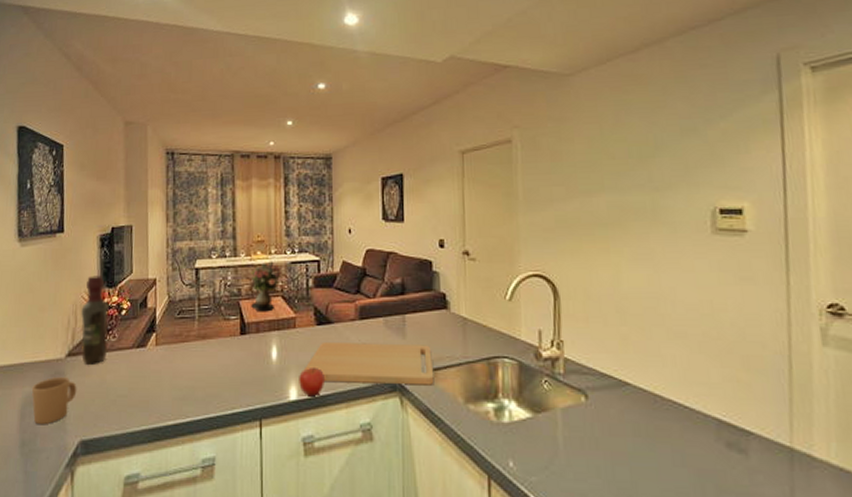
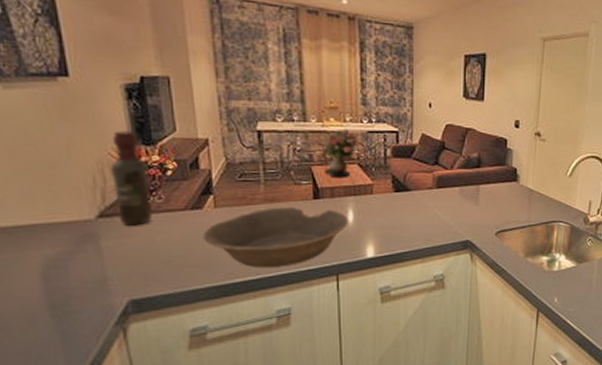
mug: present [32,376,77,425] -> none [55,238,118,287]
bowl: none [143,344,272,409] -> present [202,207,349,267]
fruit: present [299,366,326,397] -> none [376,228,403,254]
cutting board: present [303,341,435,386] -> none [380,207,501,244]

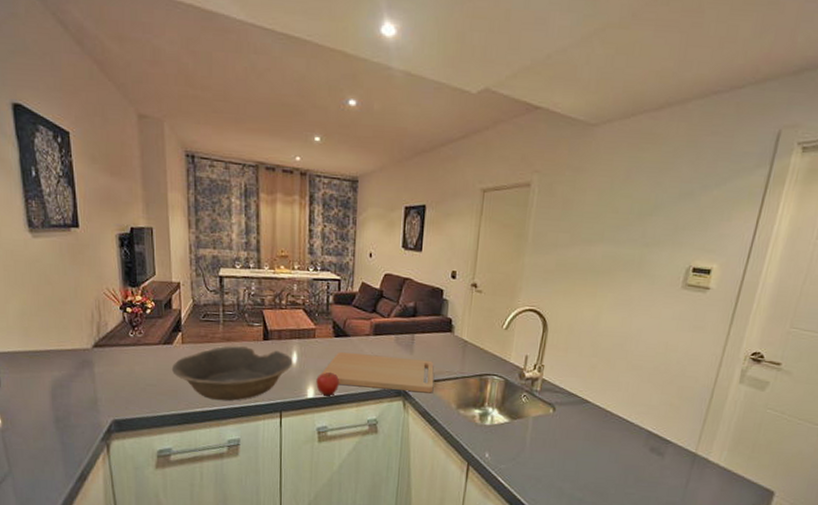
wine bottle: present [110,130,153,226] -> none [105,274,135,356]
bouquet: present [322,129,357,178] -> none [273,276,304,322]
fruit: none [376,228,403,254] -> present [316,372,340,396]
cutting board: none [380,207,501,244] -> present [320,351,434,393]

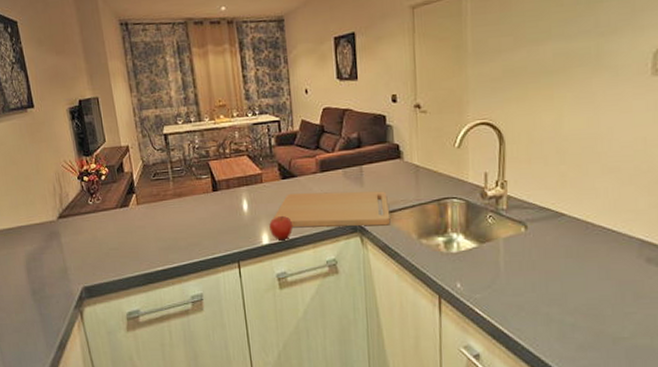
bowl: present [171,346,293,401] -> none [130,200,244,256]

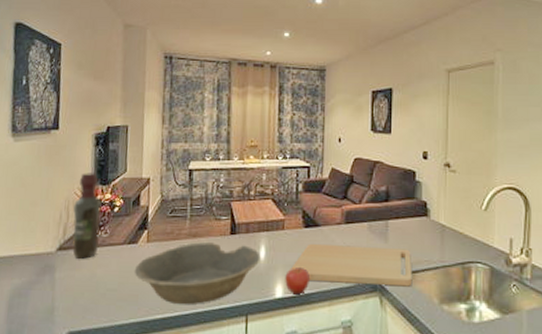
wine bottle: none [63,145,94,224] -> present [72,173,102,259]
bowl: none [130,200,244,256] -> present [134,242,261,304]

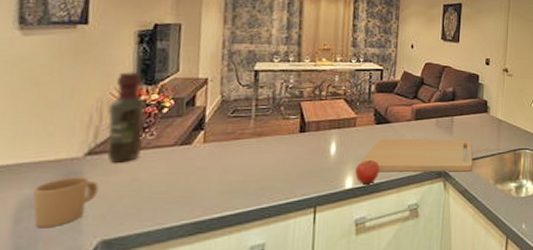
mug: none [20,269,67,316] -> present [33,176,99,229]
bowl: present [134,242,261,304] -> none [187,141,331,202]

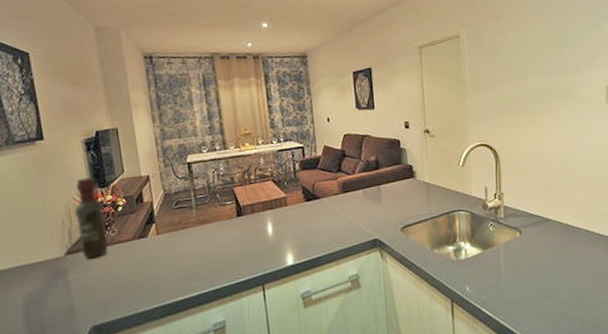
mug: present [33,176,99,229] -> none [34,273,82,319]
fruit: present [355,159,381,185] -> none [294,235,317,261]
cutting board: present [360,138,473,172] -> none [297,207,407,247]

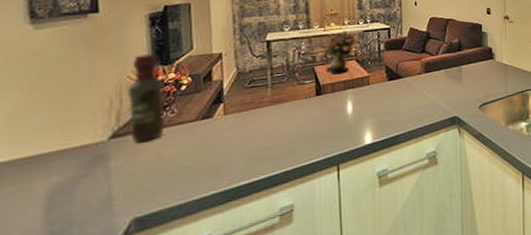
bouquet: none [241,150,270,196] -> present [324,31,355,75]

